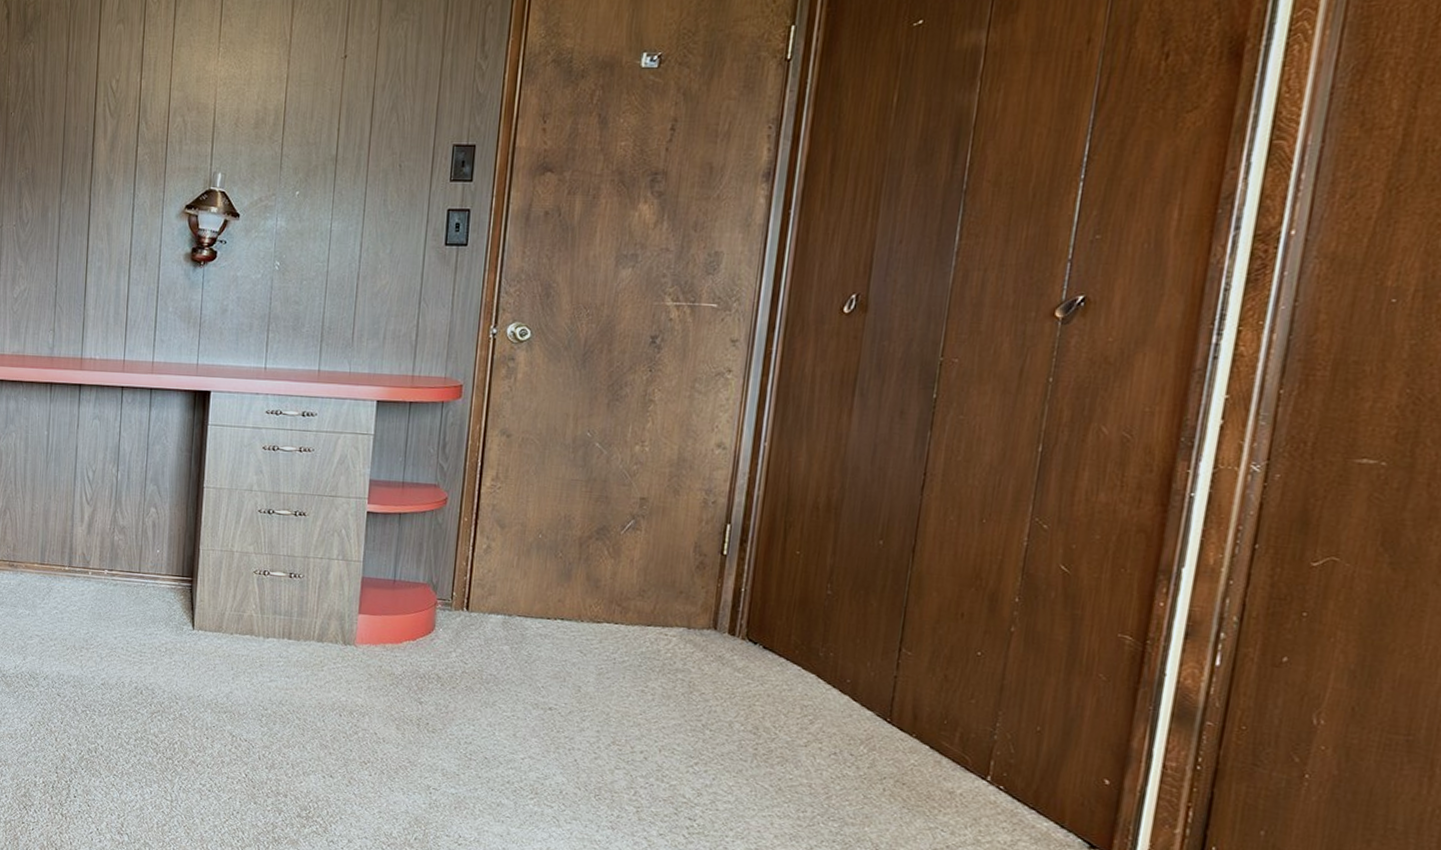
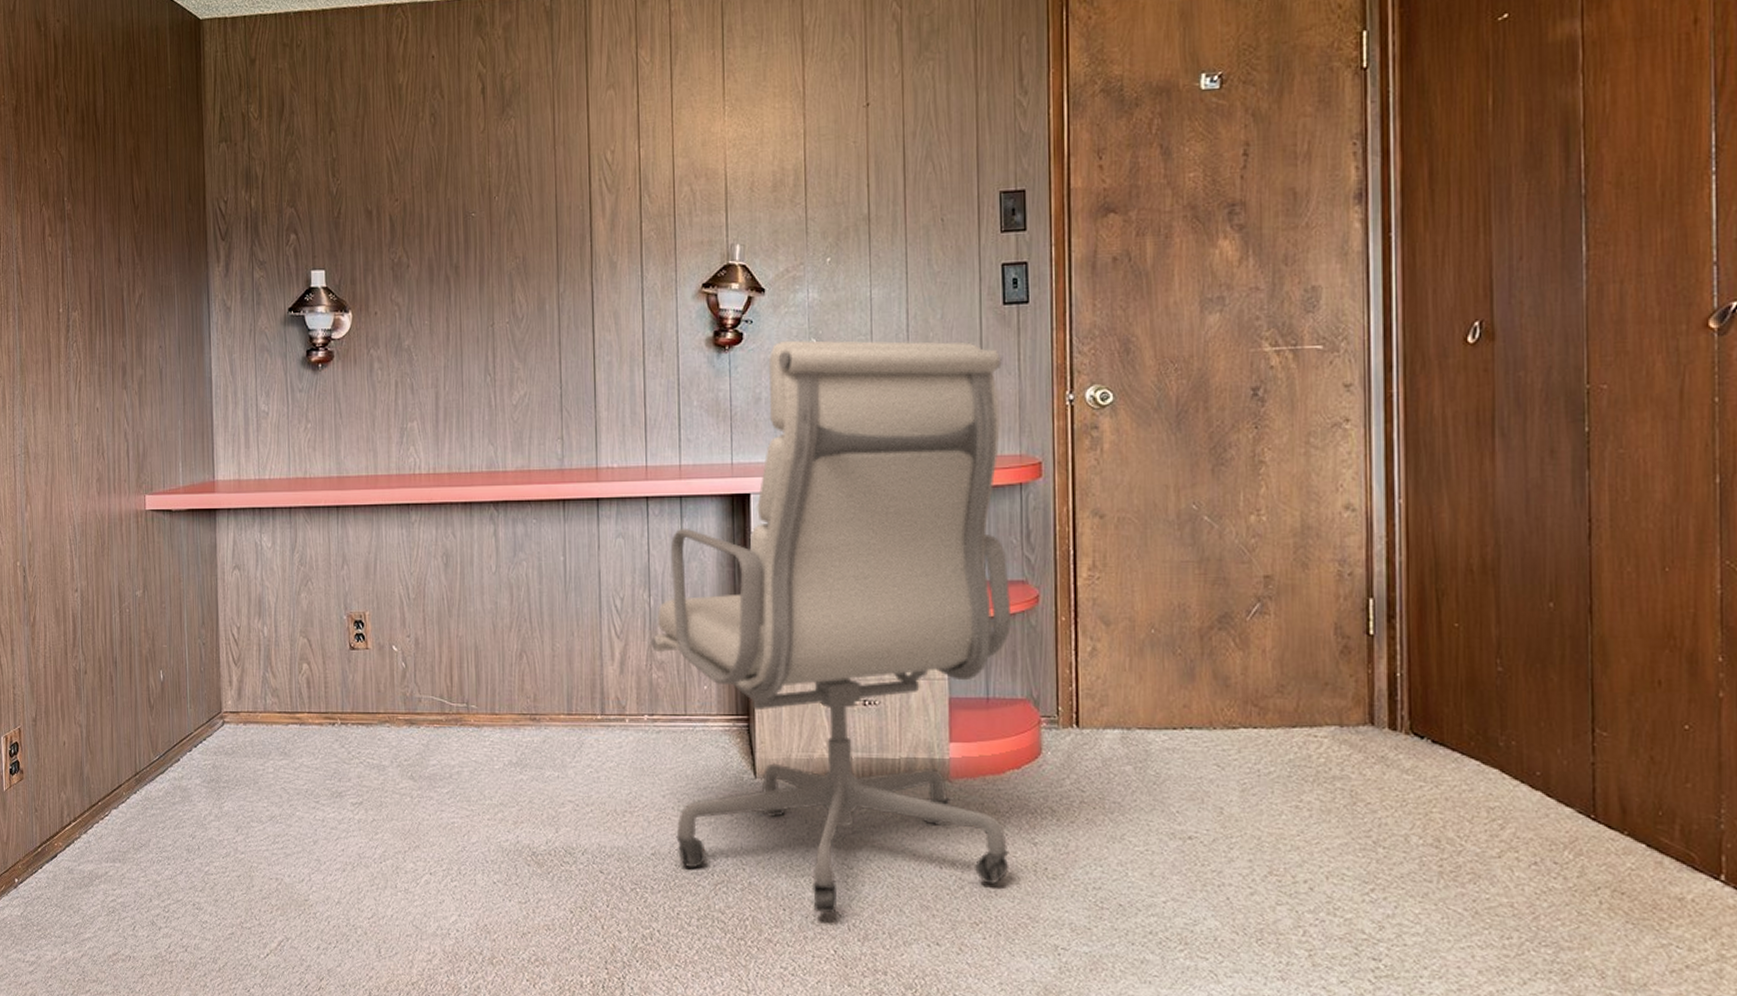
office chair: none [116,261,438,745] -> present [652,339,1012,914]

